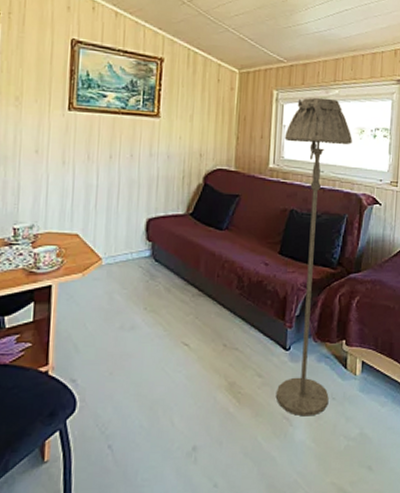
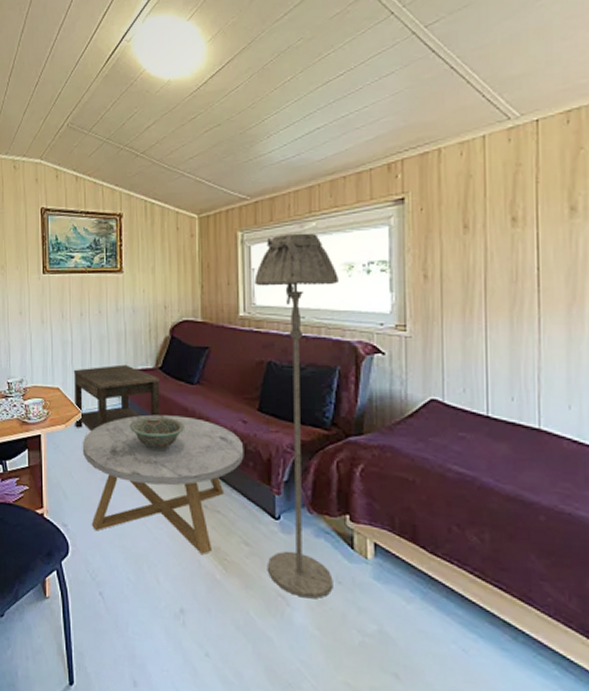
side table: none [94,210,190,279] -> present [73,364,160,432]
coffee table: none [100,260,264,391] -> present [82,414,244,554]
decorative bowl: none [154,261,212,296] -> present [129,416,186,452]

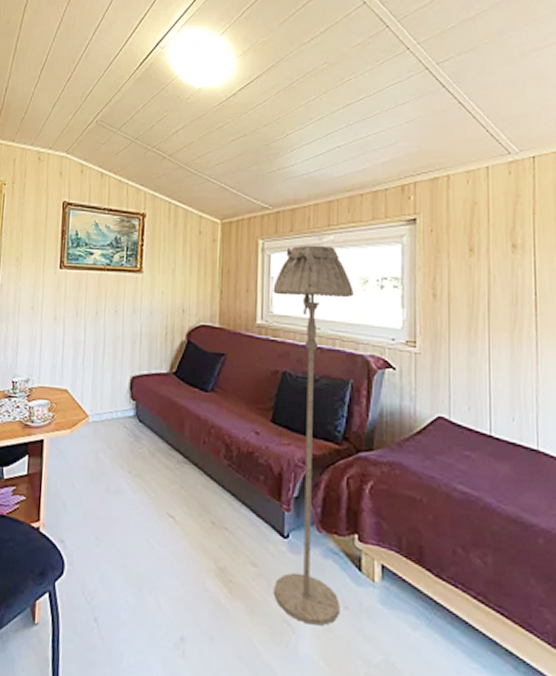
side table: present [73,364,160,432] -> none [81,367,173,438]
coffee table: present [82,414,244,554] -> none [87,422,256,575]
decorative bowl: present [129,416,186,452] -> none [138,423,197,462]

